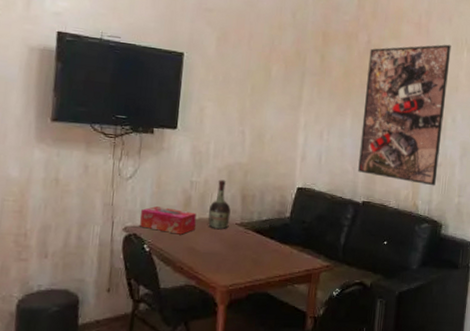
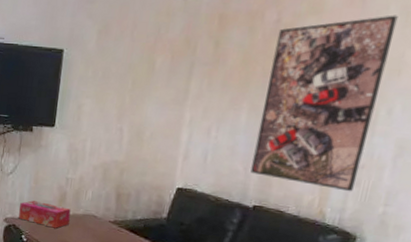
cognac bottle: present [208,179,231,229] -> none [82,177,105,226]

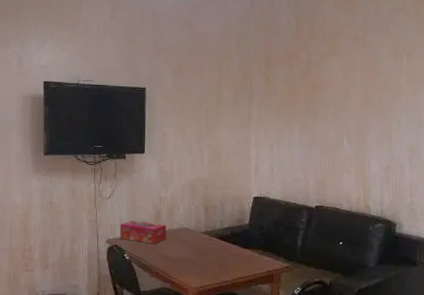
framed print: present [250,15,398,192] -> none [309,53,390,188]

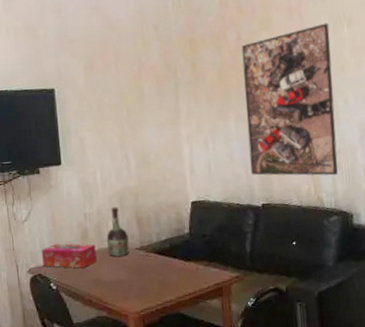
cognac bottle: none [176,194,196,237] -> present [106,206,129,257]
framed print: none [309,53,390,188] -> present [241,23,338,176]

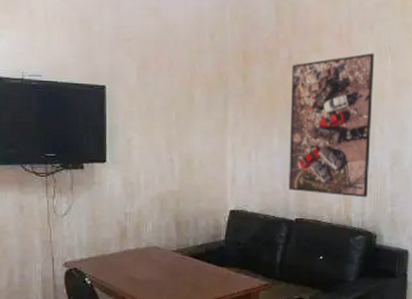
tissue box: present [42,243,97,269] -> none [79,240,133,266]
cognac bottle: present [106,206,129,257] -> none [144,208,166,257]

